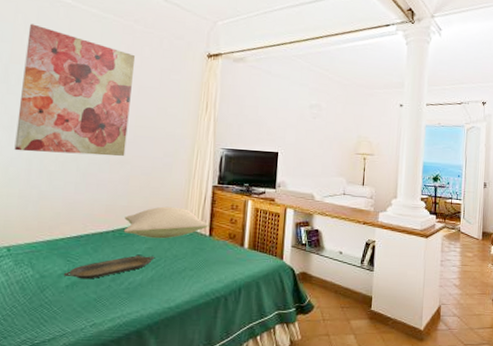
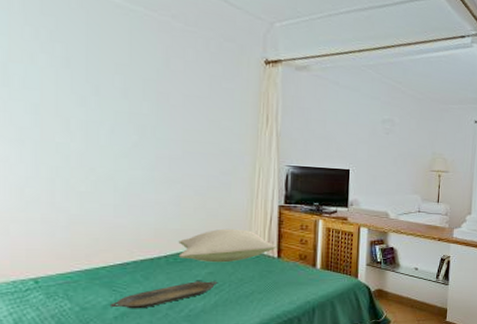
wall art: present [14,24,136,157] -> none [28,12,177,175]

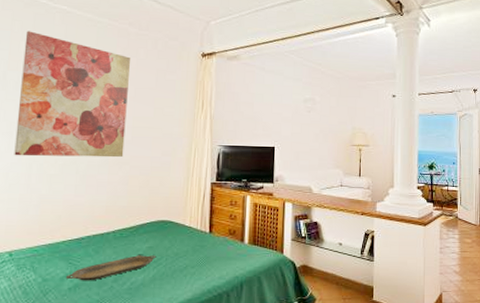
wall art: none [28,12,177,175] -> present [14,31,131,158]
pillow: present [178,228,277,263] -> none [124,205,209,238]

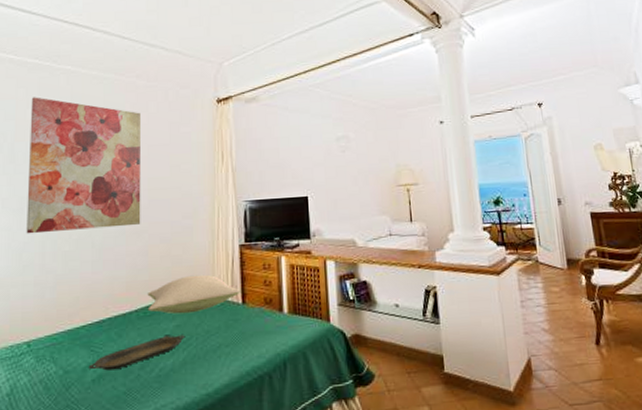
pillow: none [124,205,209,238] -> present [147,274,240,315]

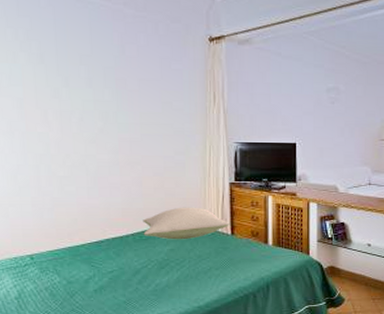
wall art: present [26,97,142,234] -> none [10,15,134,158]
serving tray: present [89,335,185,371] -> none [91,258,179,283]

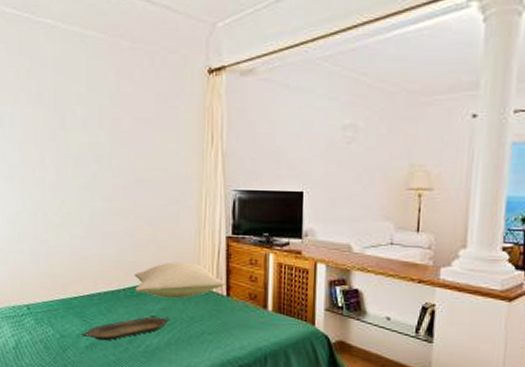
serving tray: none [91,258,179,283] -> present [82,316,170,341]

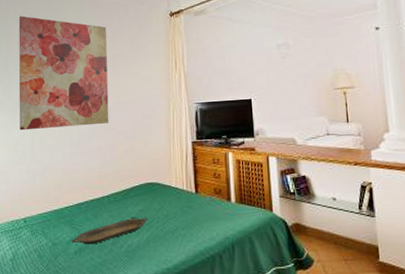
wall art: none [12,54,127,205] -> present [18,16,109,131]
pillow: present [134,262,225,299] -> none [116,167,194,200]

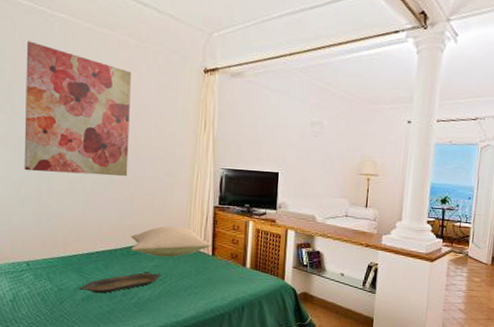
pillow: none [116,167,194,200] -> present [130,226,211,258]

